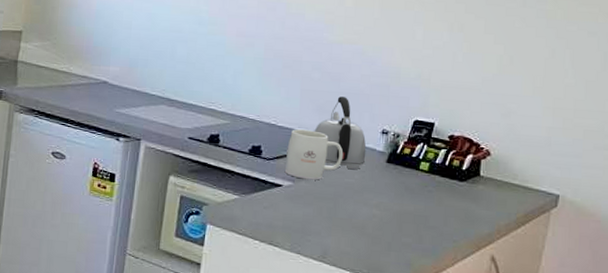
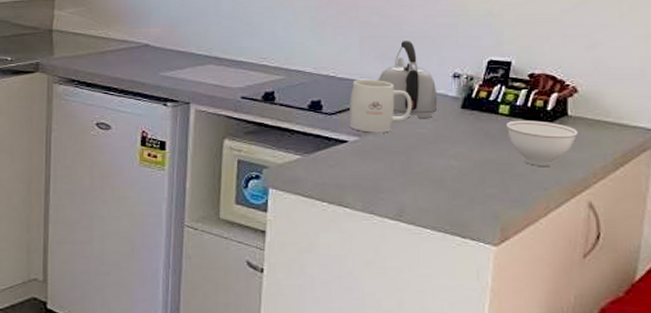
bowl: none [424,176,488,221] -> present [505,120,578,166]

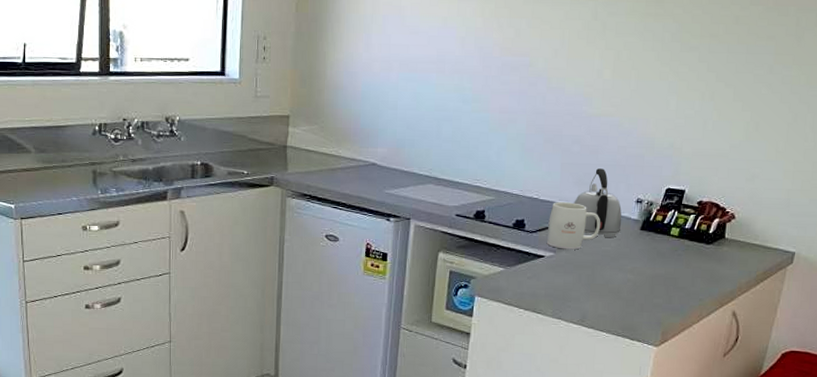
bowl: present [505,120,578,166] -> none [674,241,732,281]

